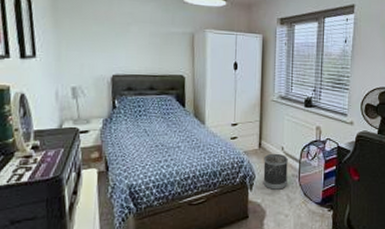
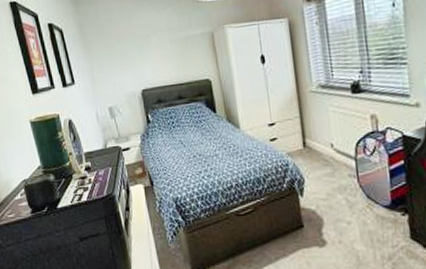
wastebasket: present [263,153,288,190] -> none [311,151,344,194]

